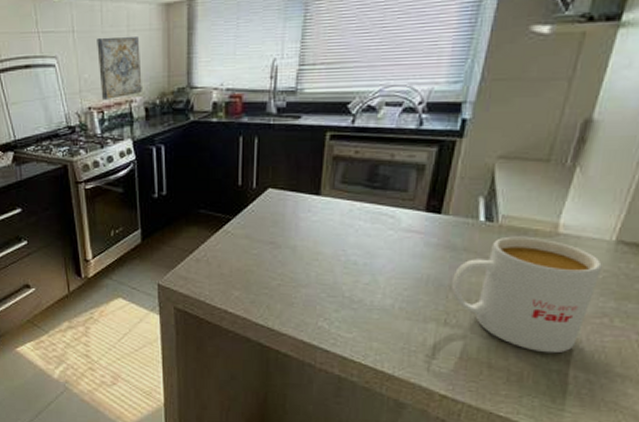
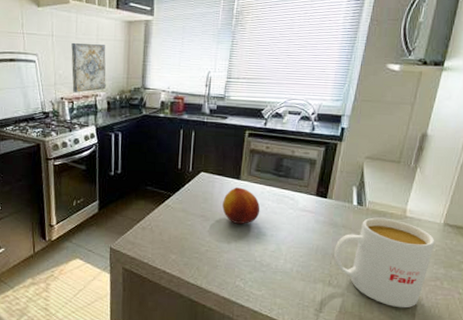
fruit: none [298,205,349,252] -> present [222,187,260,225]

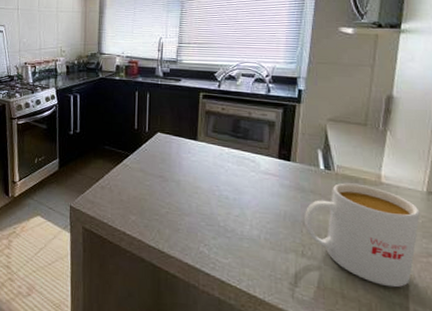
wall art: present [71,42,106,93] -> none [34,14,65,58]
fruit: present [222,187,260,225] -> none [181,148,220,187]

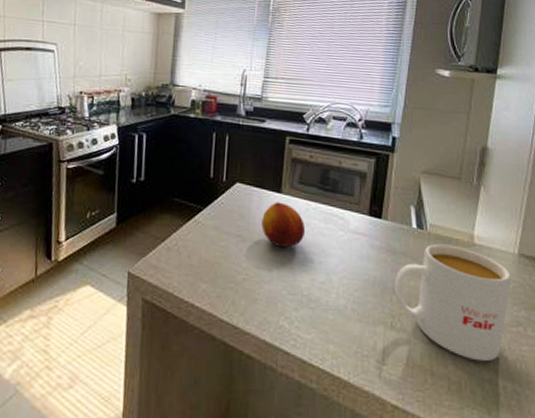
fruit: none [181,148,220,187] -> present [261,202,306,248]

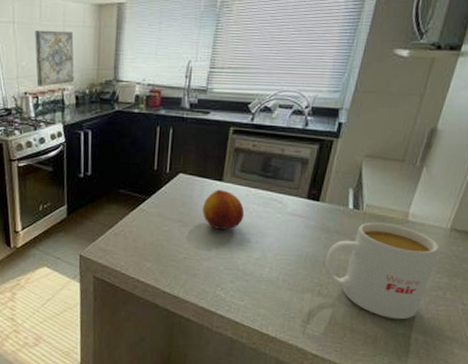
wall art: none [93,32,132,87] -> present [35,30,74,86]

